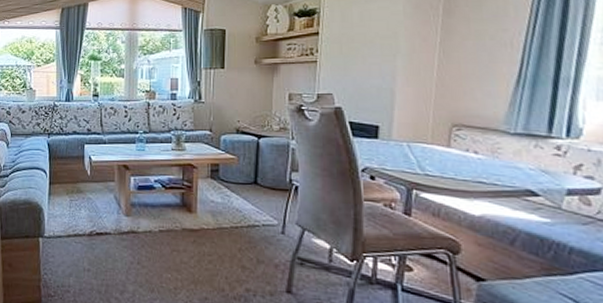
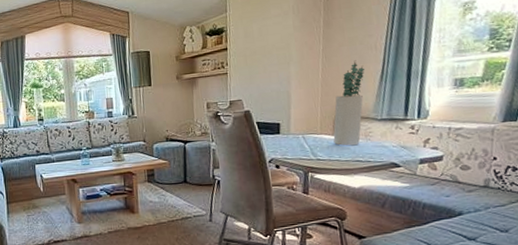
vase: none [448,58,495,163] -> present [333,60,365,147]

